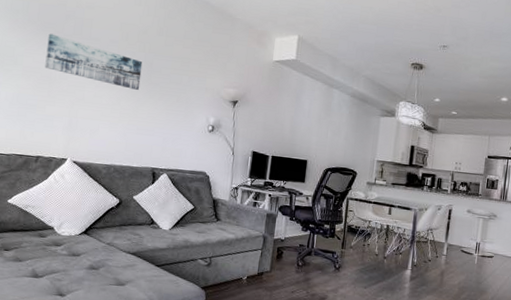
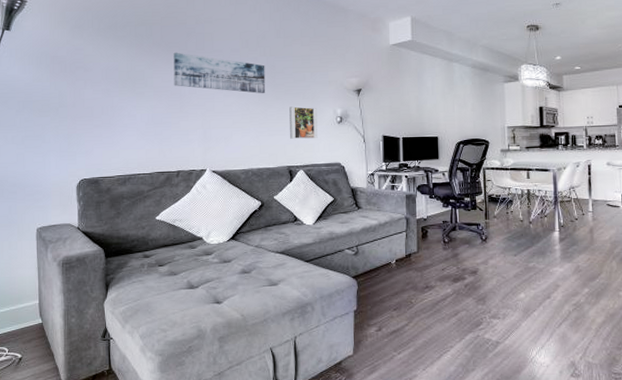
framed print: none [158,108,190,144] -> present [289,106,318,139]

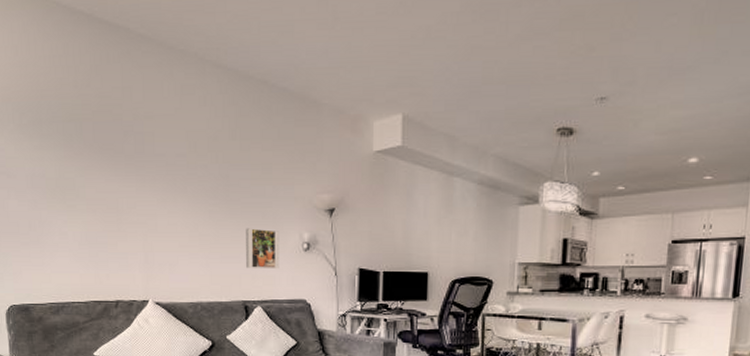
wall art: present [173,52,266,93] -> none [108,156,218,210]

